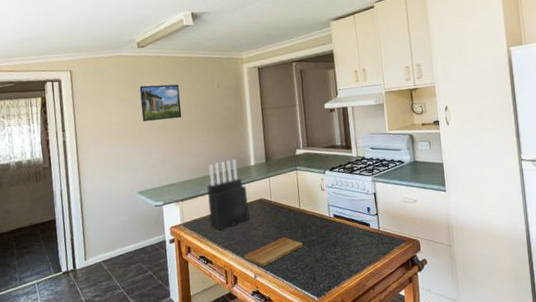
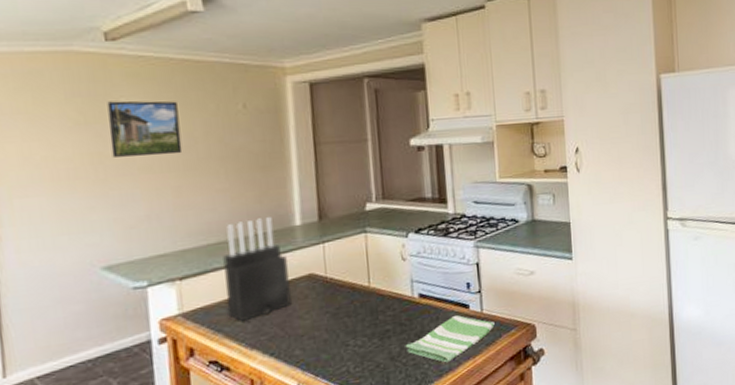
cutting board: present [244,237,303,267] -> none [282,327,373,372]
dish towel: none [325,231,389,266] -> present [405,315,495,363]

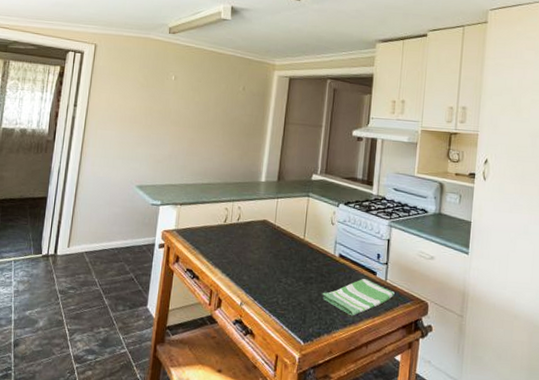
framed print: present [107,100,183,157] -> none [158,74,203,116]
knife block: present [223,217,292,322] -> none [205,171,251,245]

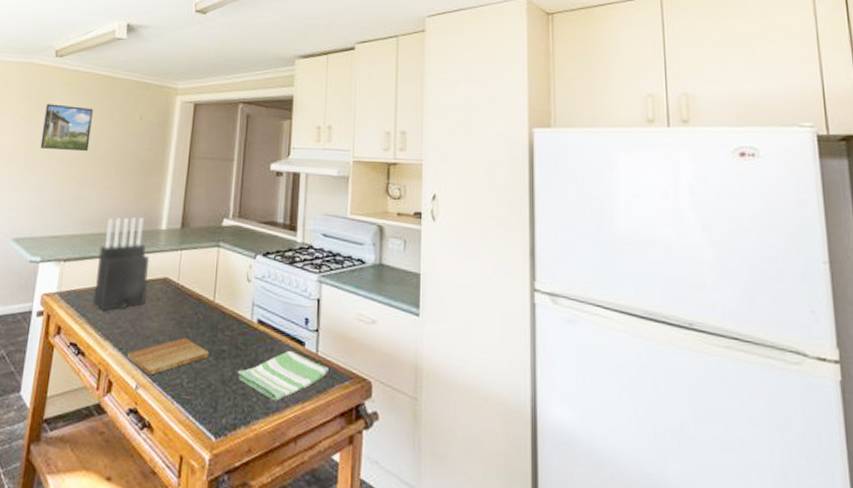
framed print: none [158,74,203,116] -> present [40,103,93,152]
knife block: none [205,171,251,245] -> present [93,217,149,312]
cutting board: none [234,267,300,295] -> present [127,338,209,376]

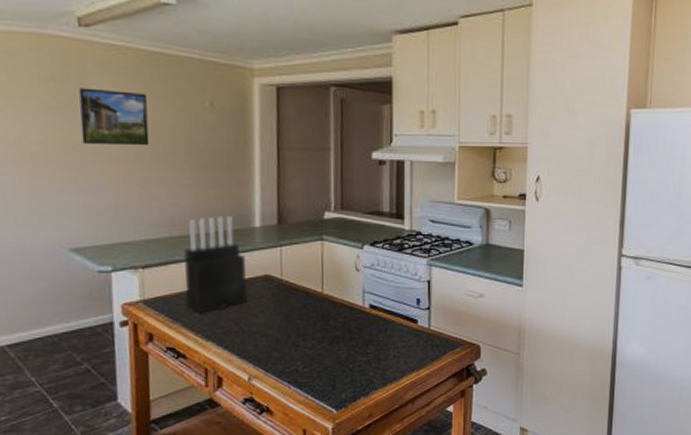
cutting board: present [127,338,209,376] -> none [235,329,322,367]
dish towel: present [237,351,329,401] -> none [353,329,441,373]

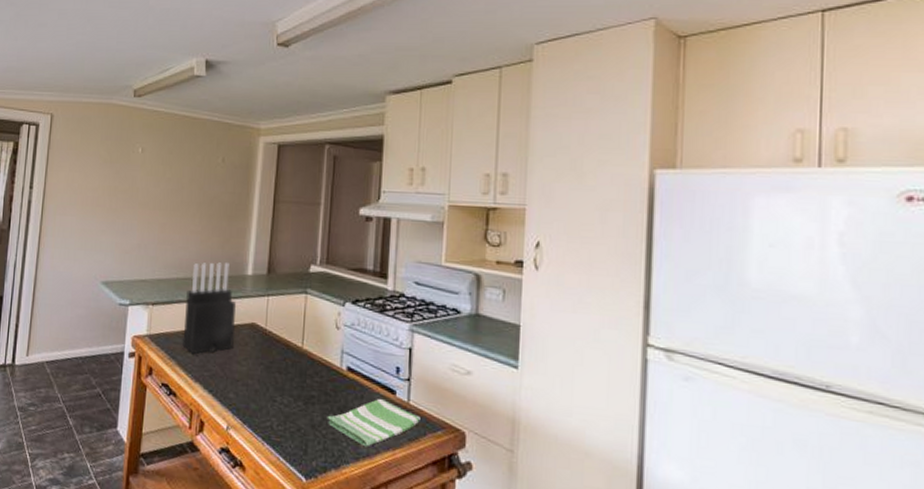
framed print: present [79,88,150,146] -> none [123,146,174,196]
dish towel: none [353,329,441,373] -> present [327,399,420,447]

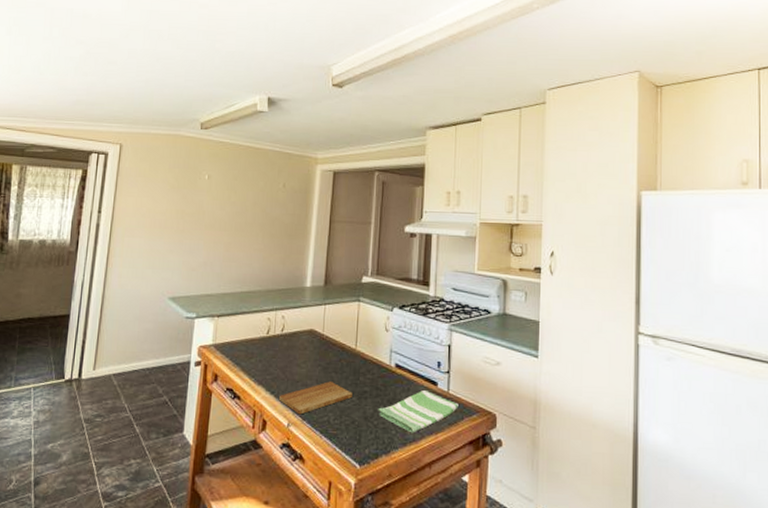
knife block: present [182,262,236,355] -> none [246,276,296,360]
cutting board: none [218,382,298,418] -> present [279,381,352,415]

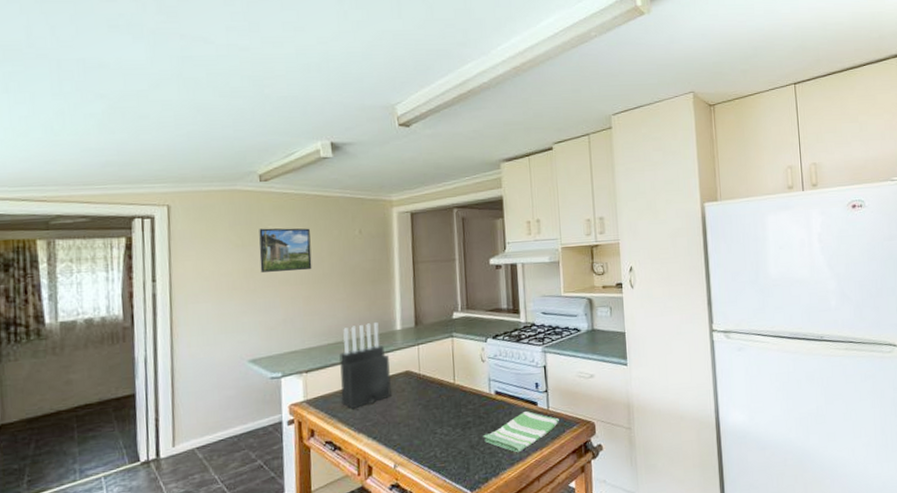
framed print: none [190,173,239,218] -> present [259,228,312,272]
knife block: none [246,276,296,360] -> present [339,322,392,410]
cutting board: present [279,381,352,415] -> none [382,418,456,455]

